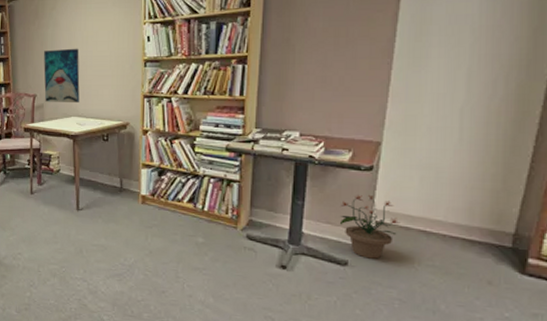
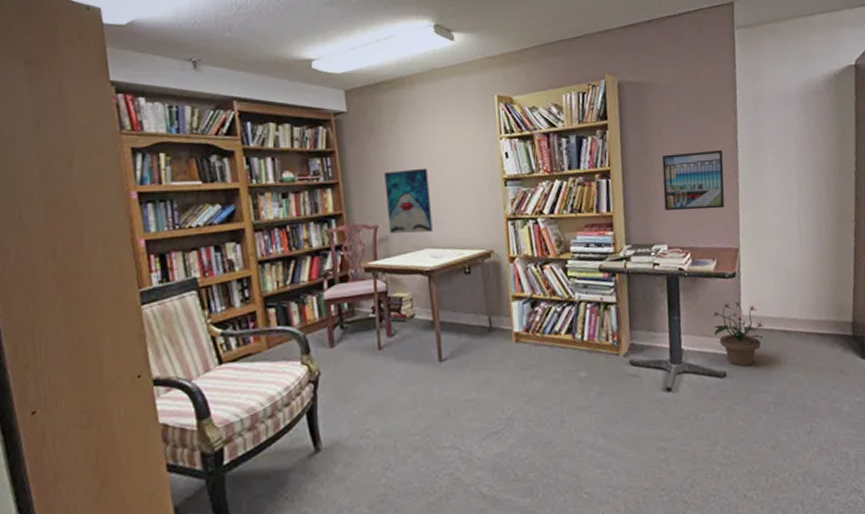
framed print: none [301,39,376,100] -> present [662,149,725,211]

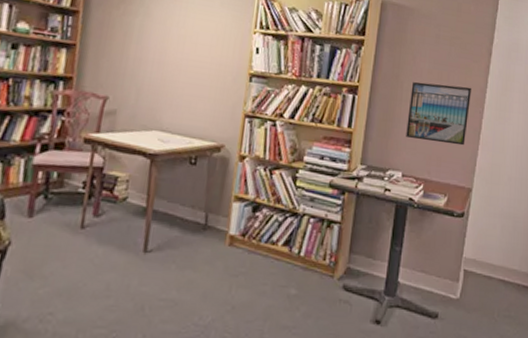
wall art: present [385,168,433,234] -> none [119,43,173,115]
potted plant: present [713,301,765,367] -> none [432,241,484,310]

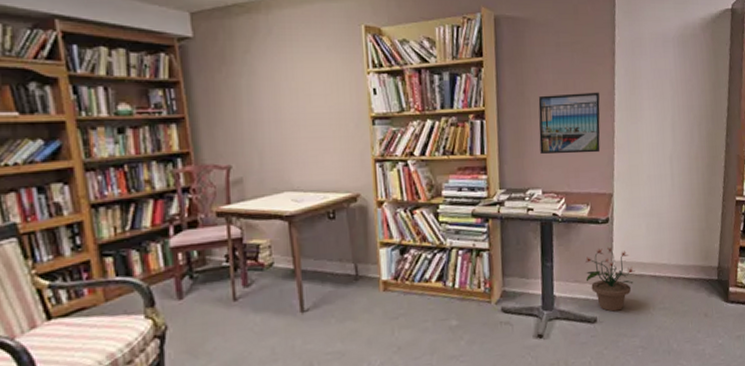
potted plant: none [432,241,484,310] -> present [585,247,635,312]

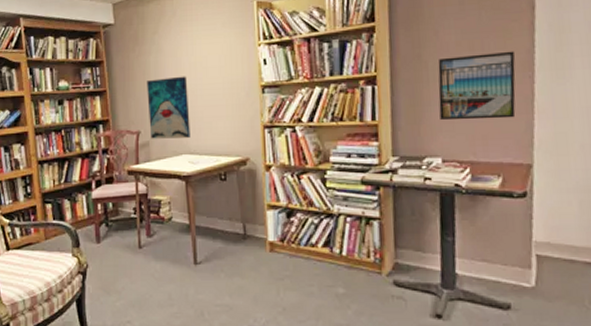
wall art: none [238,103,293,175] -> present [147,76,190,139]
potted plant: present [585,247,635,312] -> none [496,224,564,299]

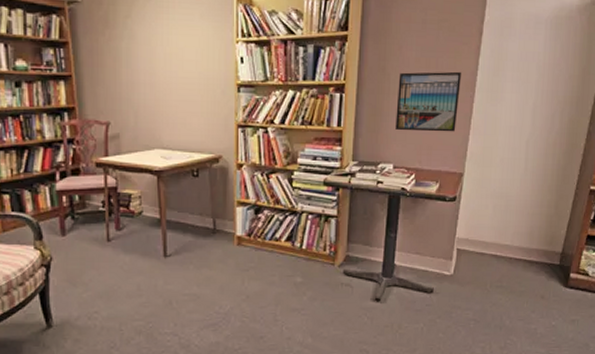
wall art: present [147,76,190,139] -> none [118,67,163,133]

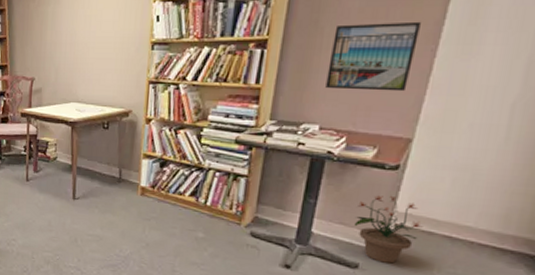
potted plant: none [427,224,477,285] -> present [353,195,423,264]

